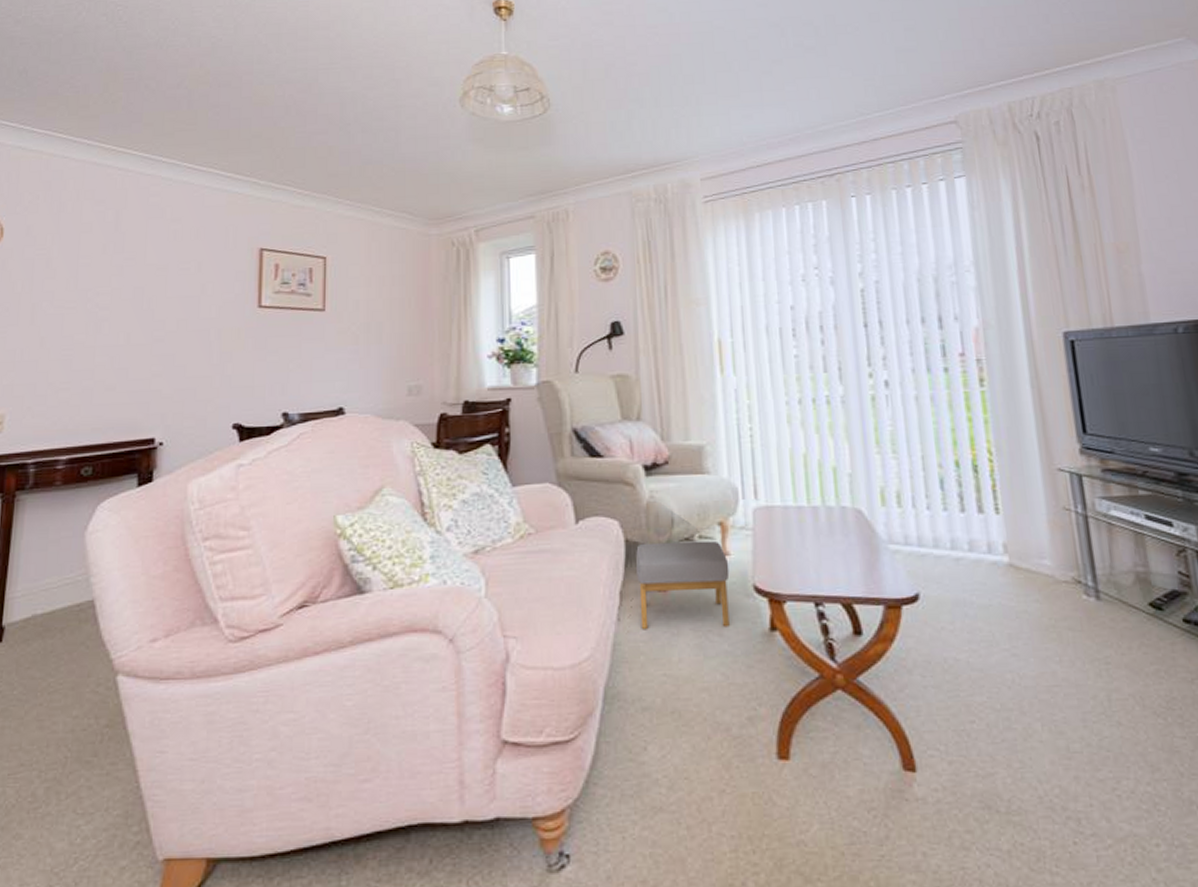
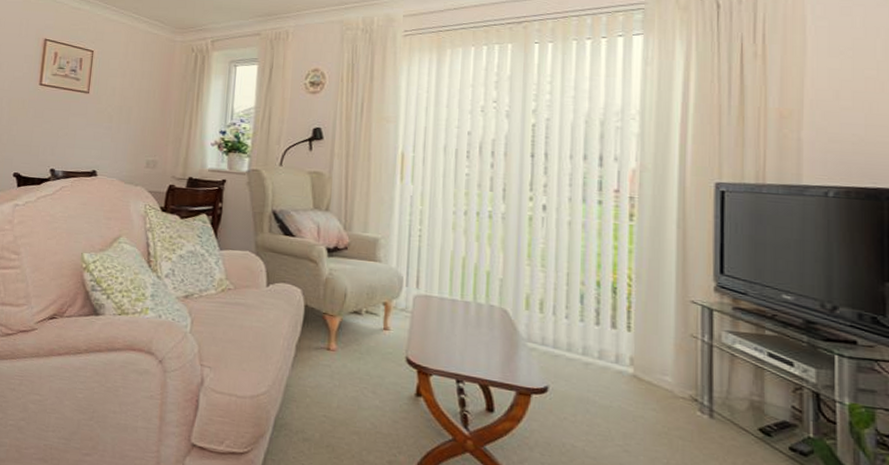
footstool: present [635,540,730,629] -> none [310,310,388,388]

